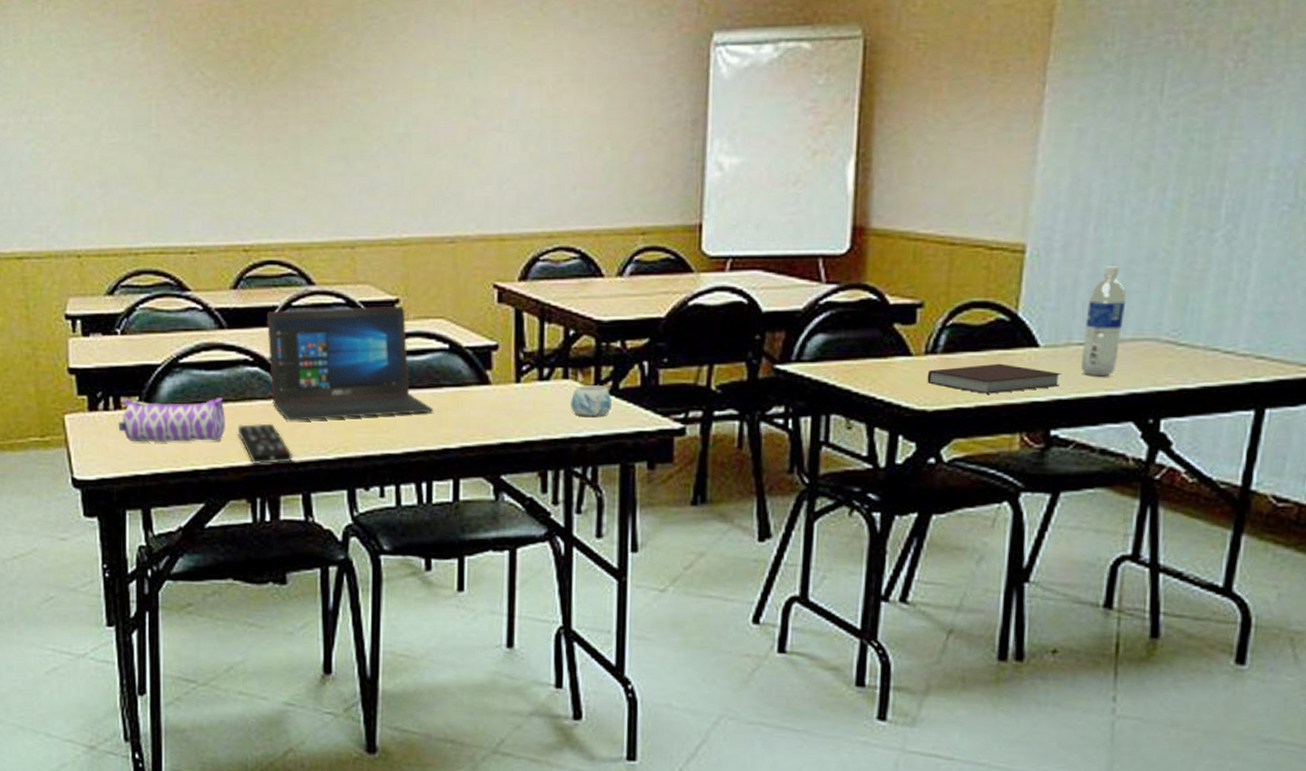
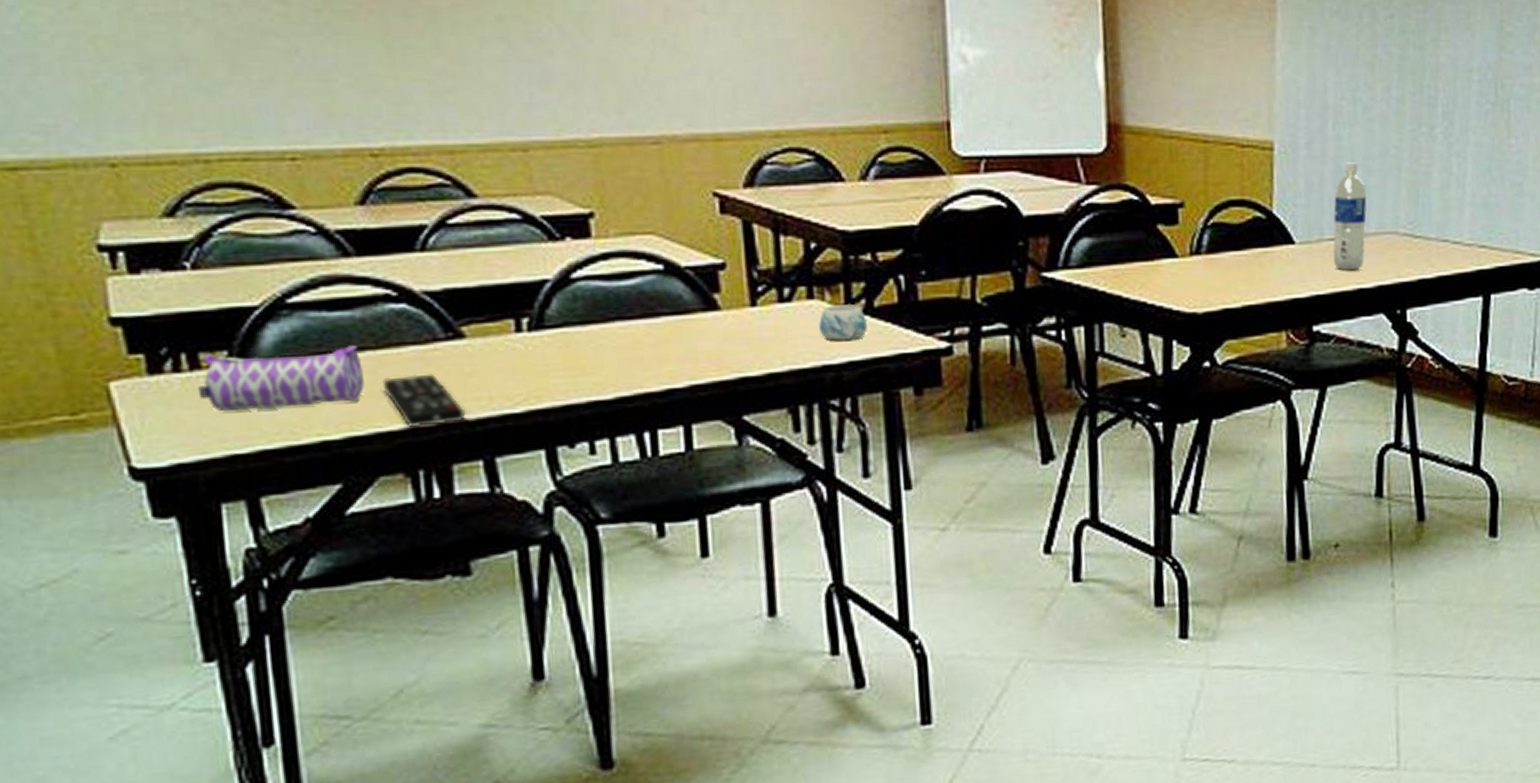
laptop: present [267,307,433,421] -> none [412,221,650,369]
notebook: present [927,363,1061,394] -> none [1194,261,1317,293]

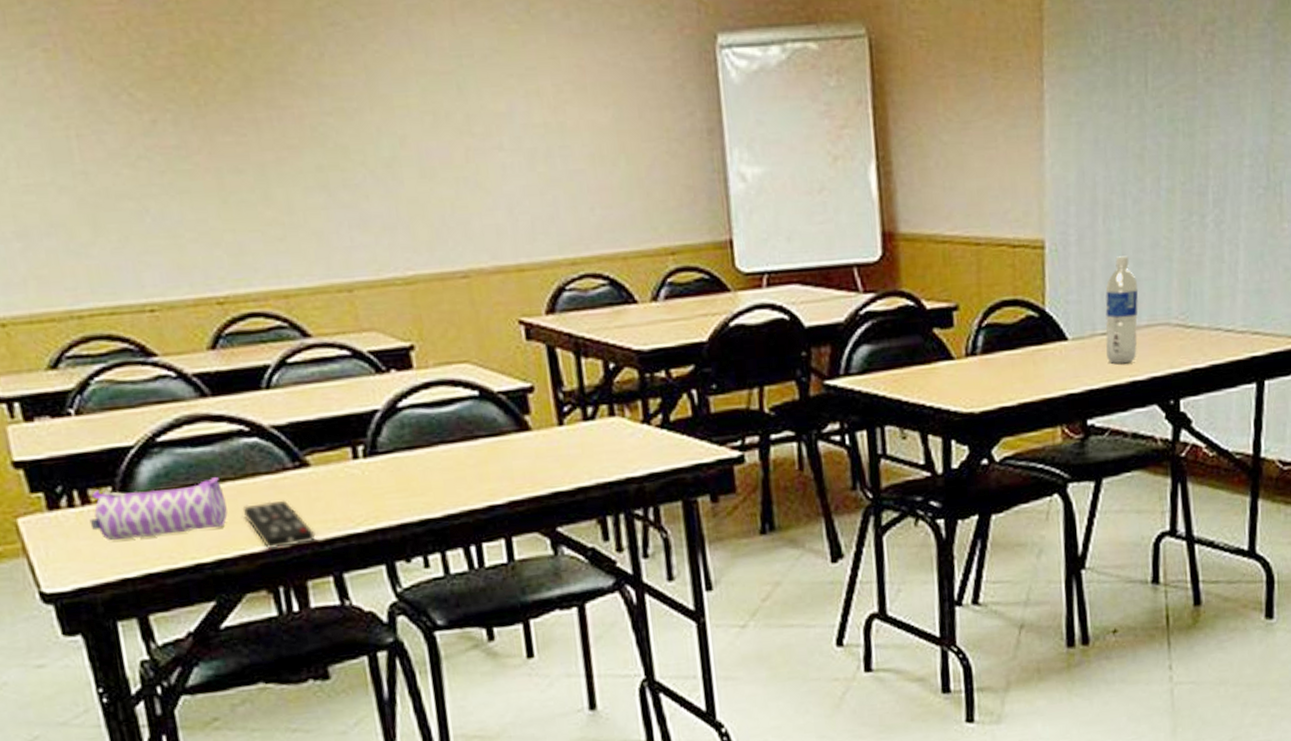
mug: present [819,304,867,341] -> none [621,419,665,454]

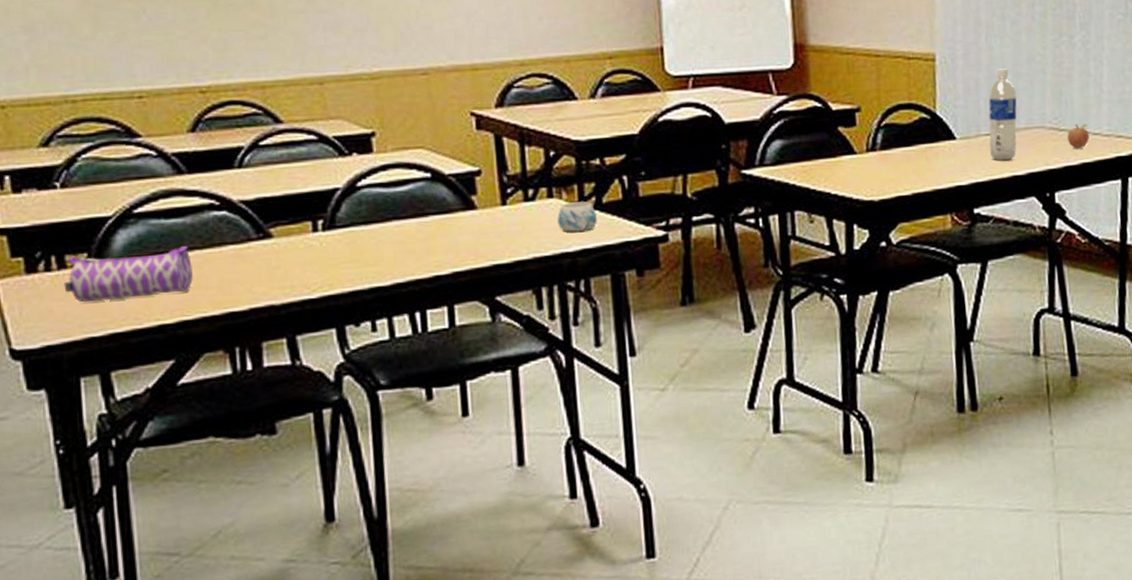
remote control: present [242,500,316,550] -> none [207,267,273,313]
mug: none [621,419,665,454] -> present [557,201,597,232]
fruit: none [1195,318,1221,349] -> present [1067,123,1089,149]

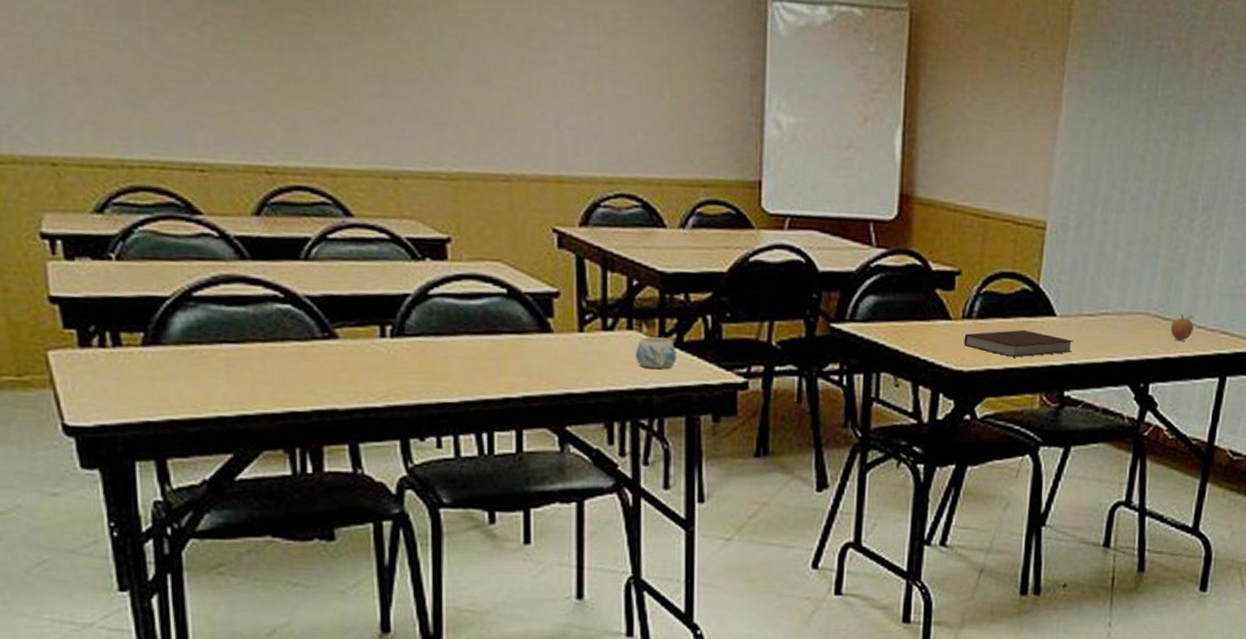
pencil case: present [64,246,193,302] -> none [119,334,254,386]
notebook: none [870,155,976,183] -> present [964,329,1073,358]
water bottle: present [988,68,1017,161] -> none [1089,246,1126,345]

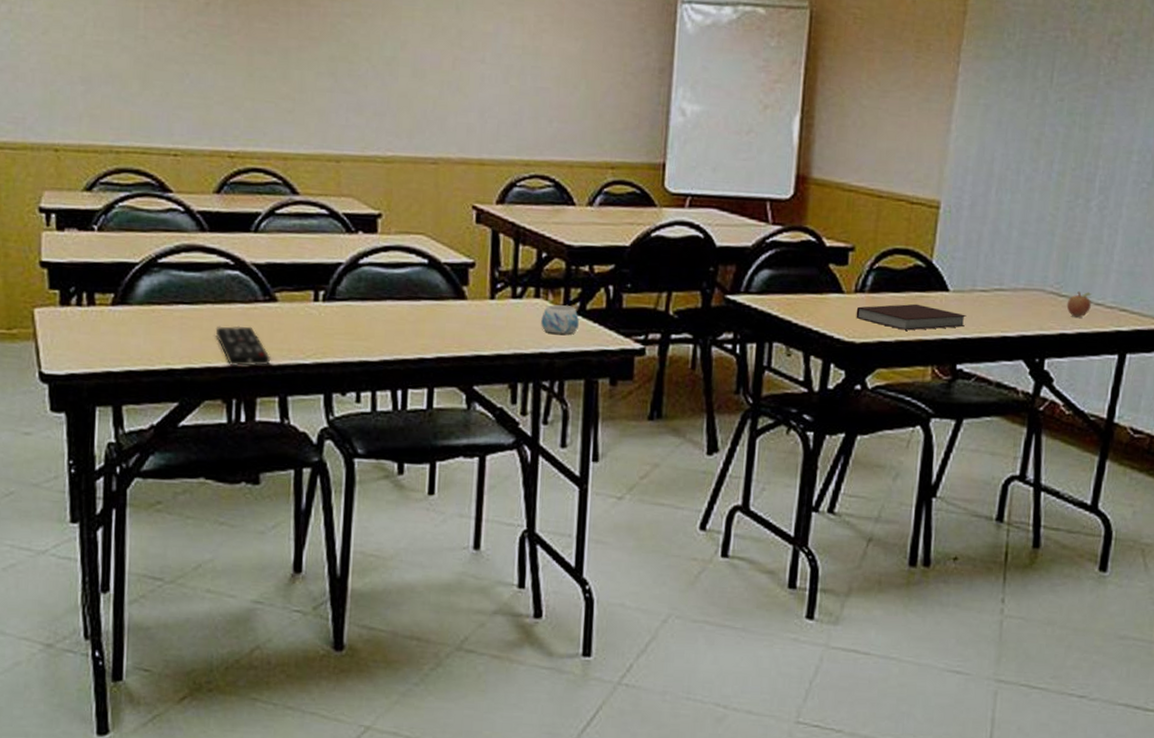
remote control: none [269,366,336,412] -> present [215,326,271,367]

